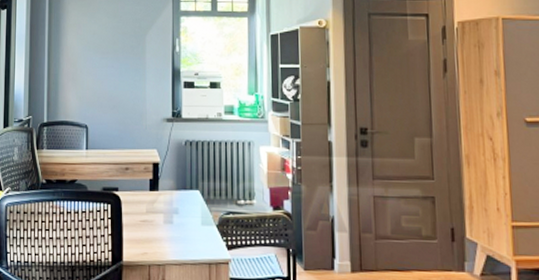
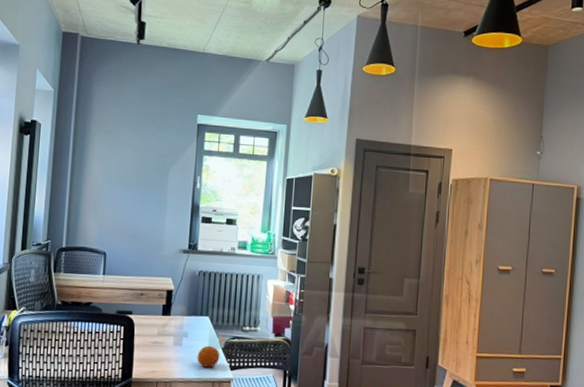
fruit: none [190,222,215,247] -> present [197,345,220,368]

